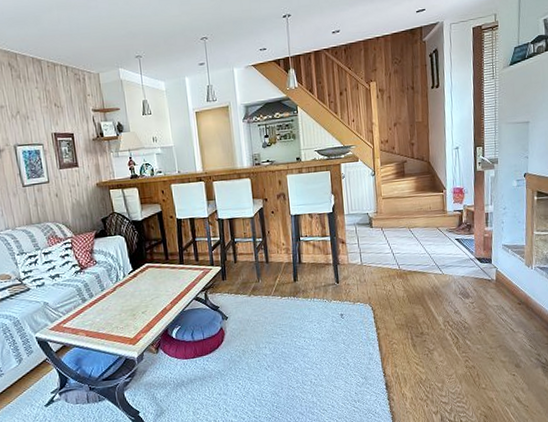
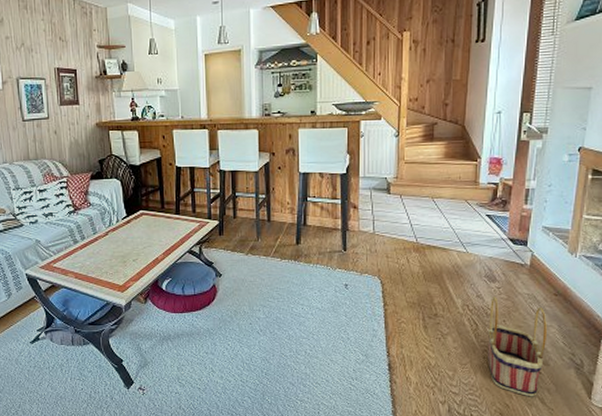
basket: none [467,311,516,398] -> present [488,296,547,397]

